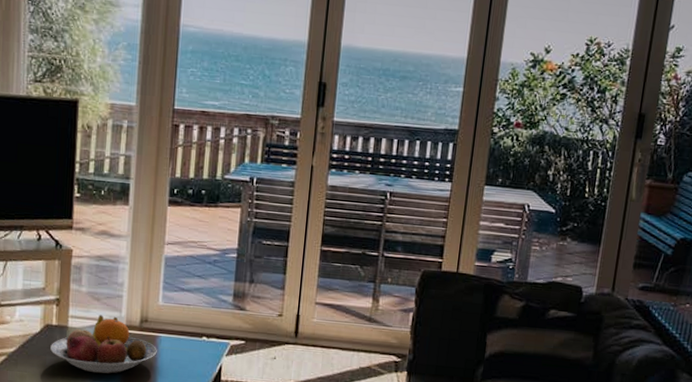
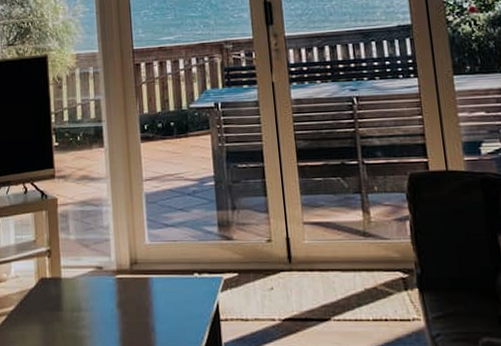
fruit bowl: present [50,315,157,374] -> none [47,262,151,325]

